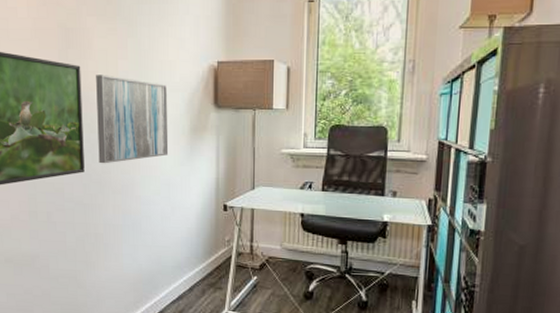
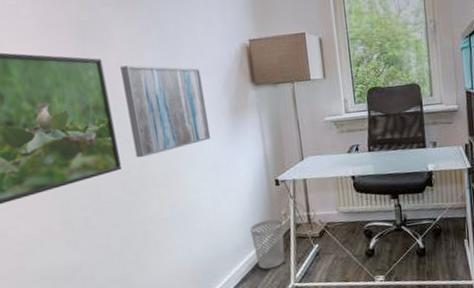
wastebasket: none [193,243,226,292] -> present [250,219,285,269]

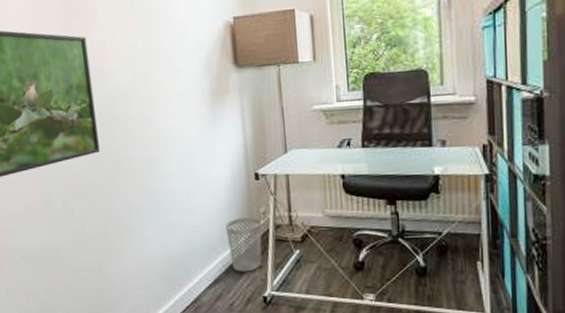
wall art: present [120,65,211,158] -> none [103,44,189,141]

